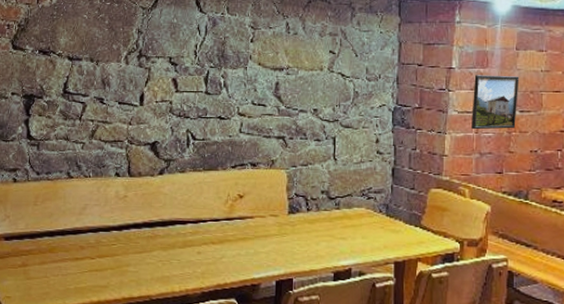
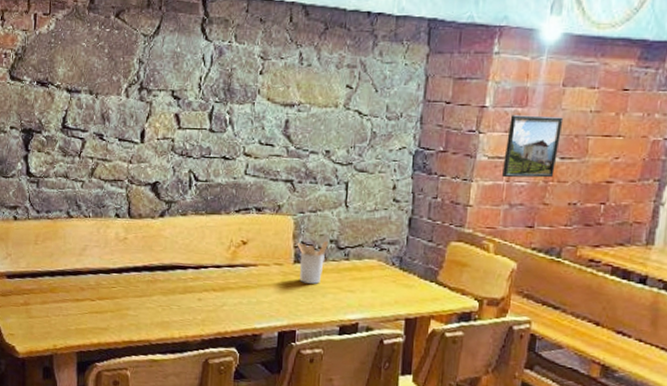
utensil holder: none [290,191,320,233] -> present [297,240,328,284]

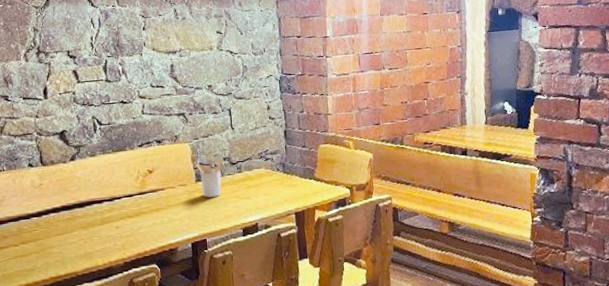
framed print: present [502,115,564,178] -> none [347,38,387,89]

